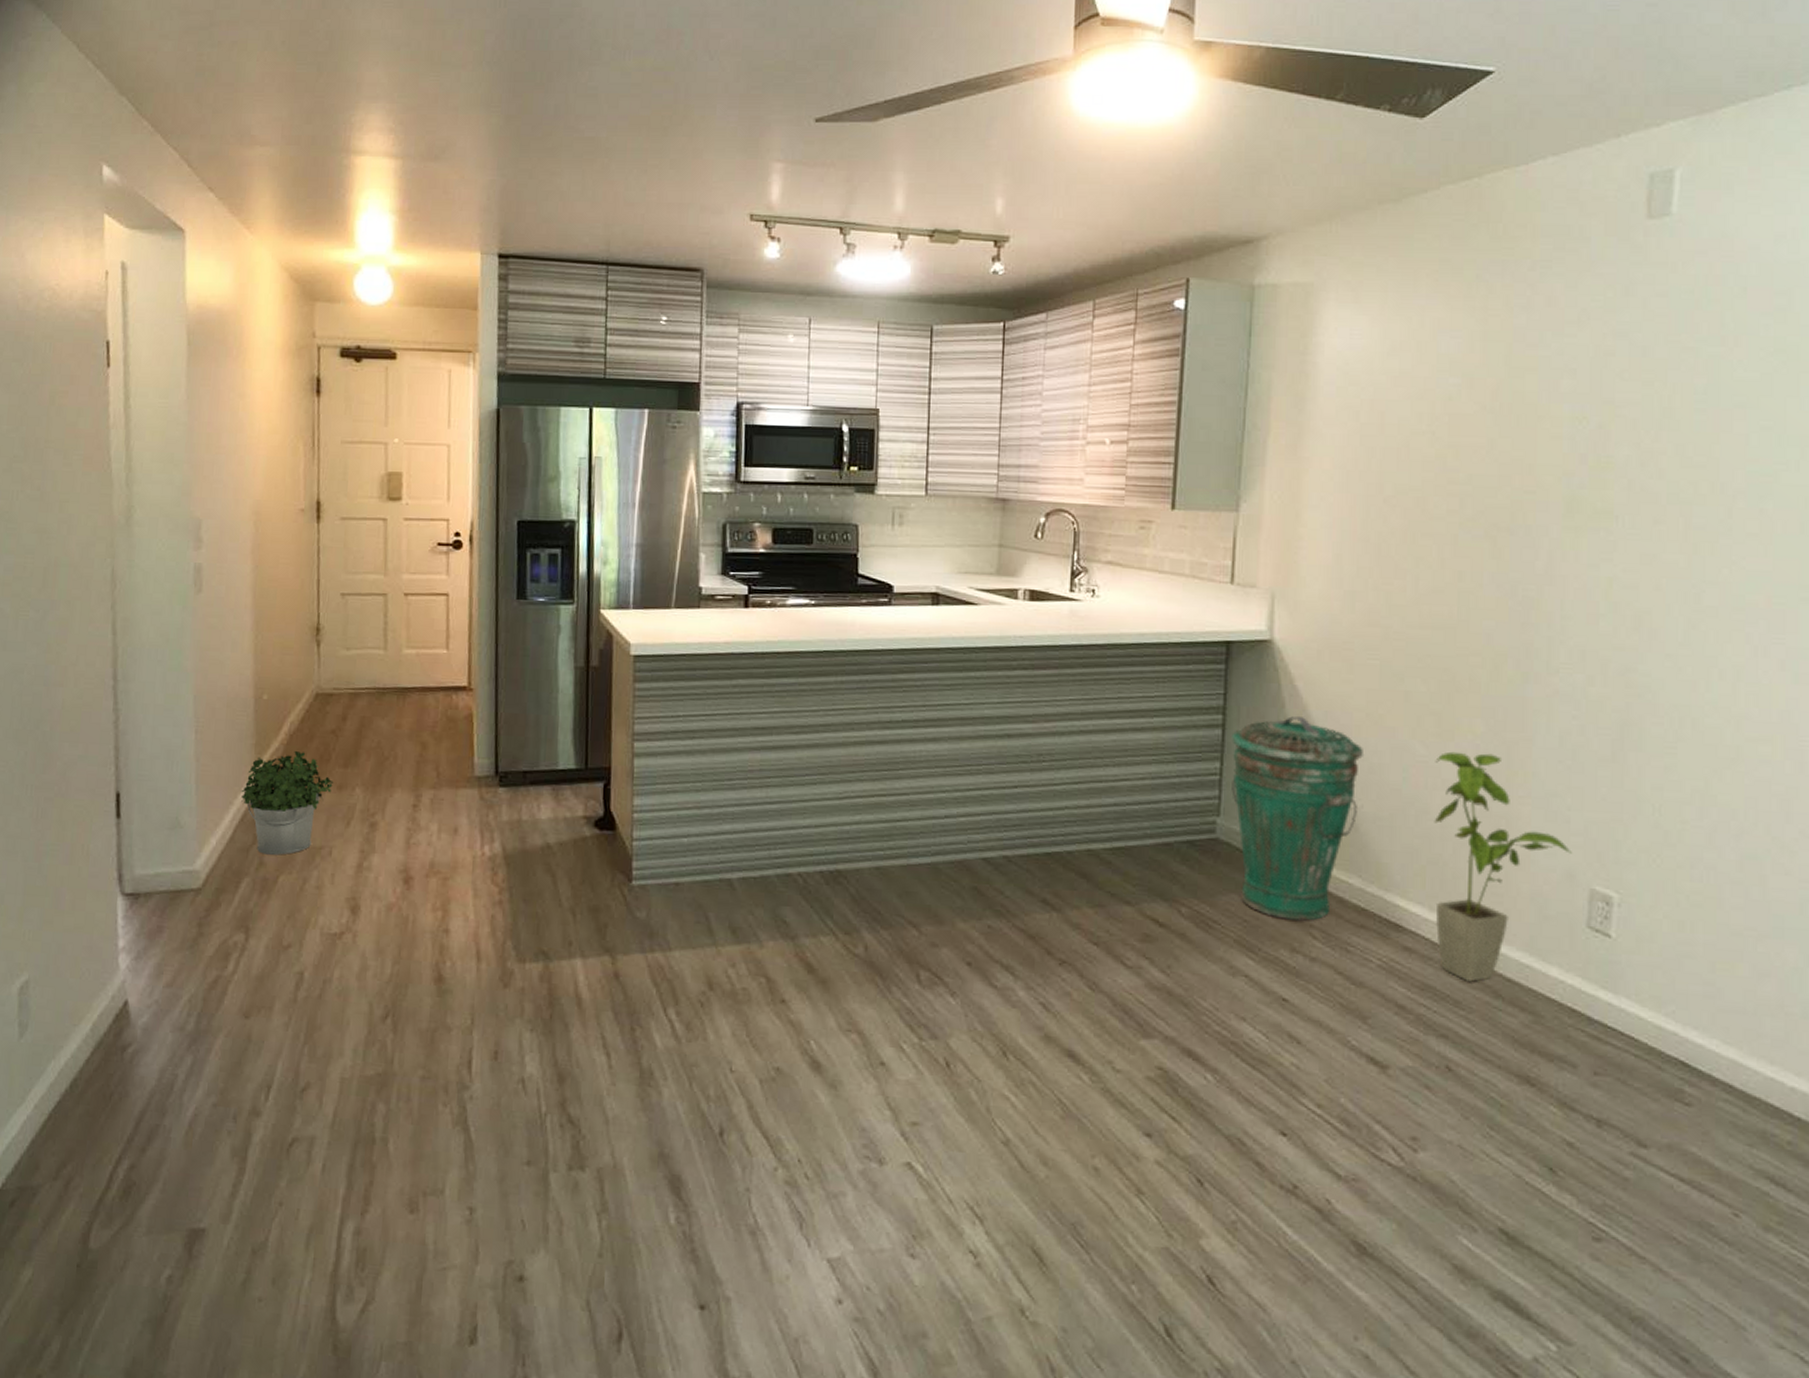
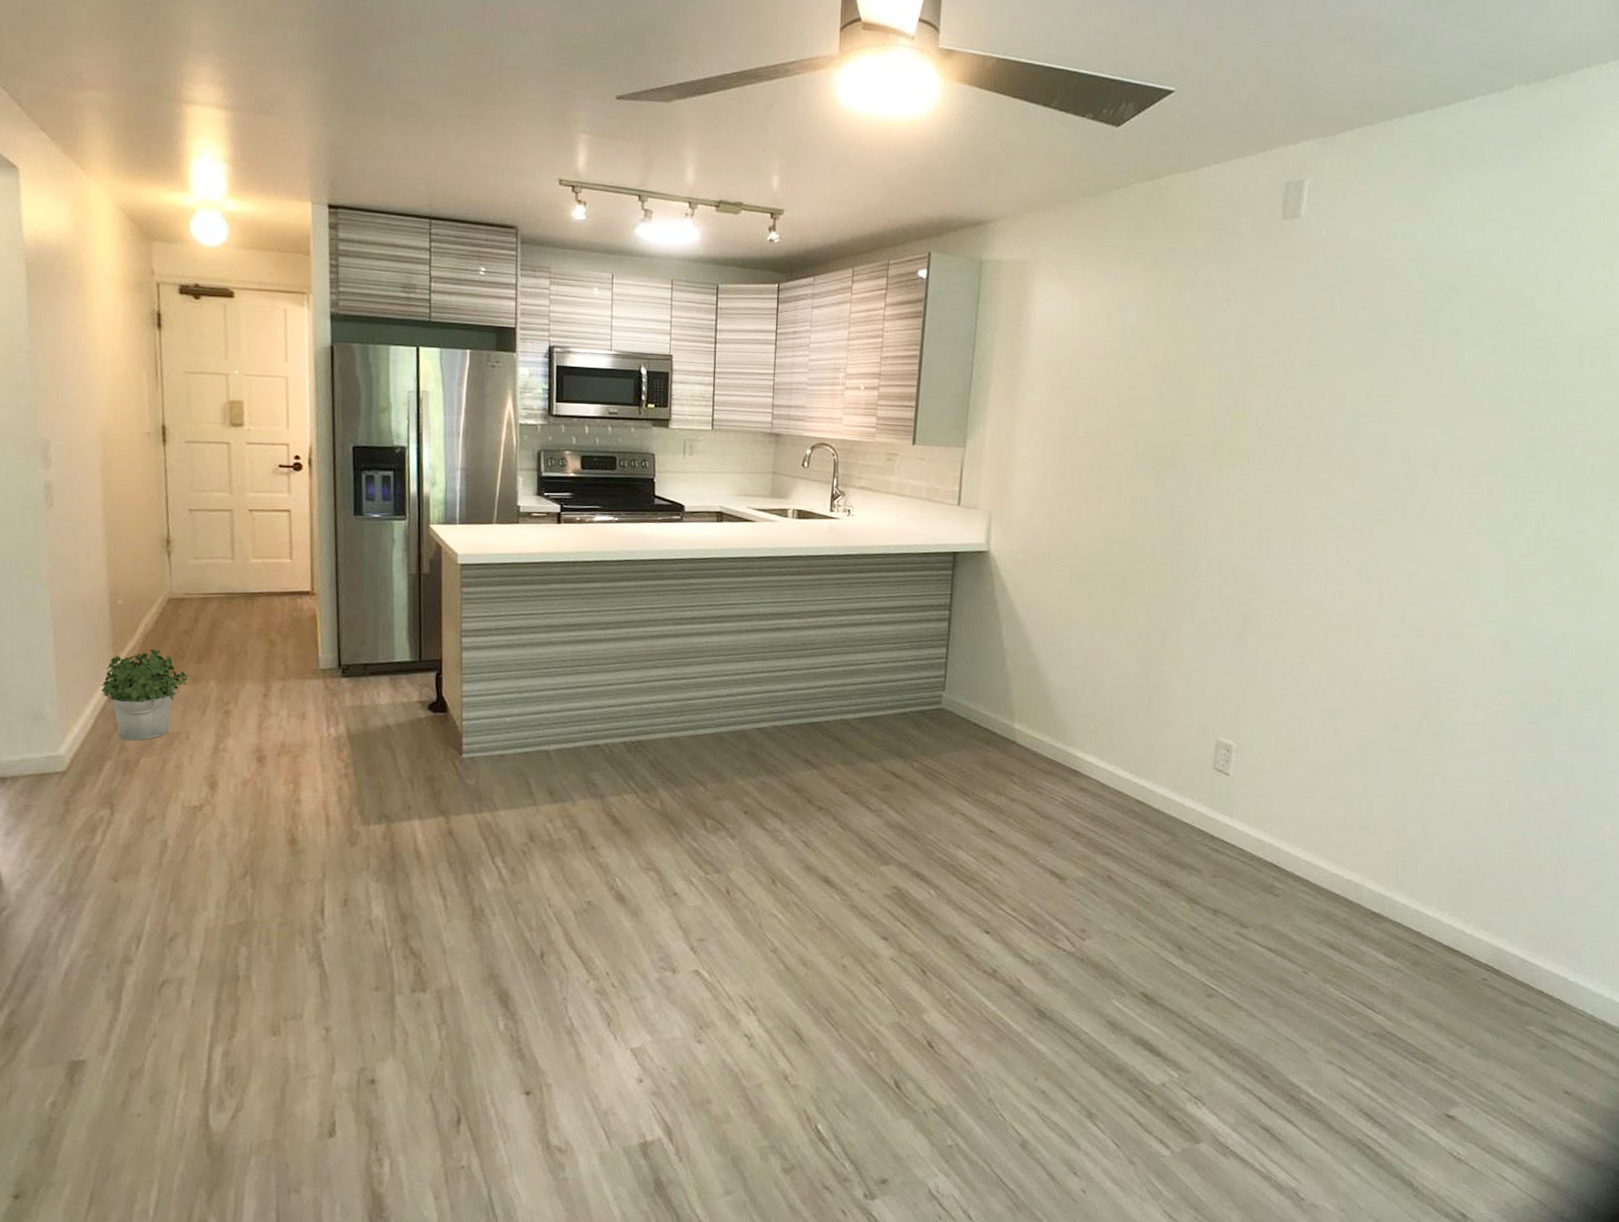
trash can: present [1231,715,1363,921] -> none [954,611,1055,770]
house plant: present [1434,751,1572,982] -> none [1104,638,1205,812]

